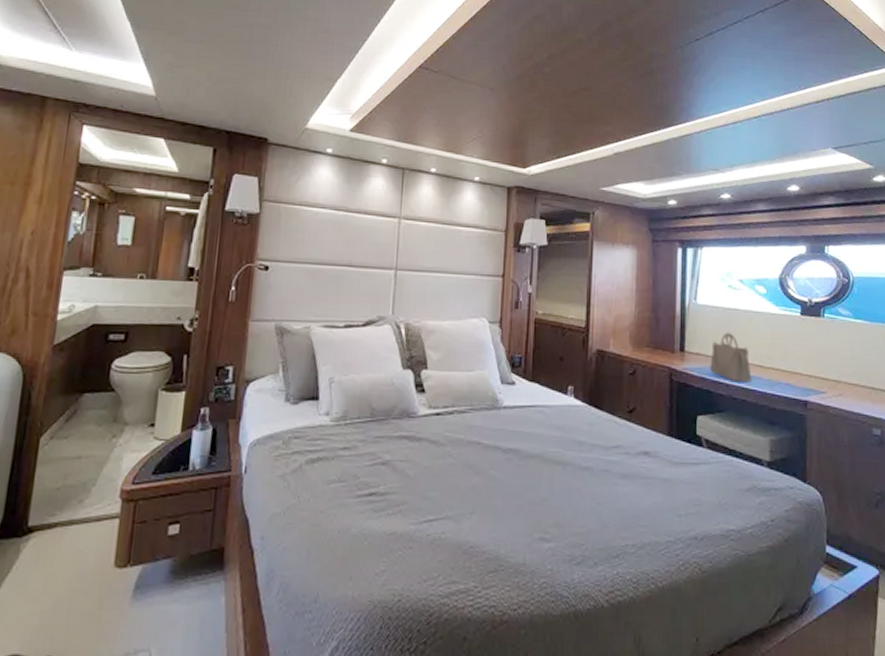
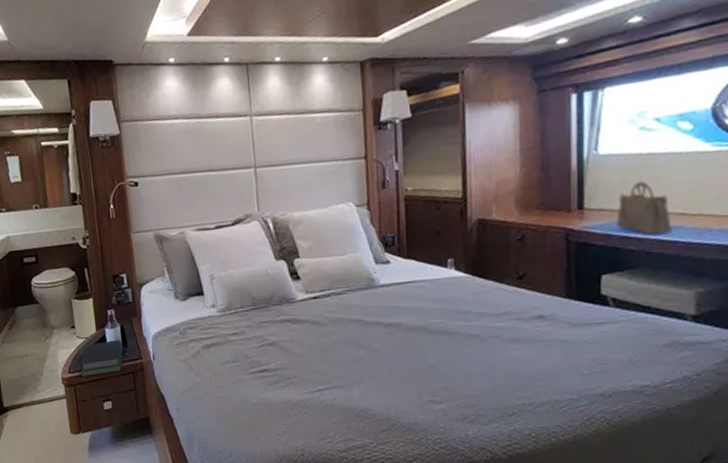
book: none [148,445,210,491] -> present [81,340,123,378]

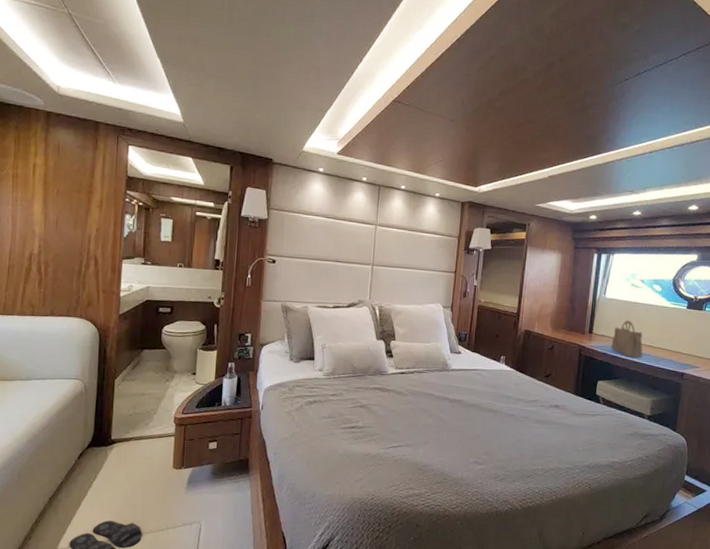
book: present [81,340,123,378] -> none [194,389,236,419]

